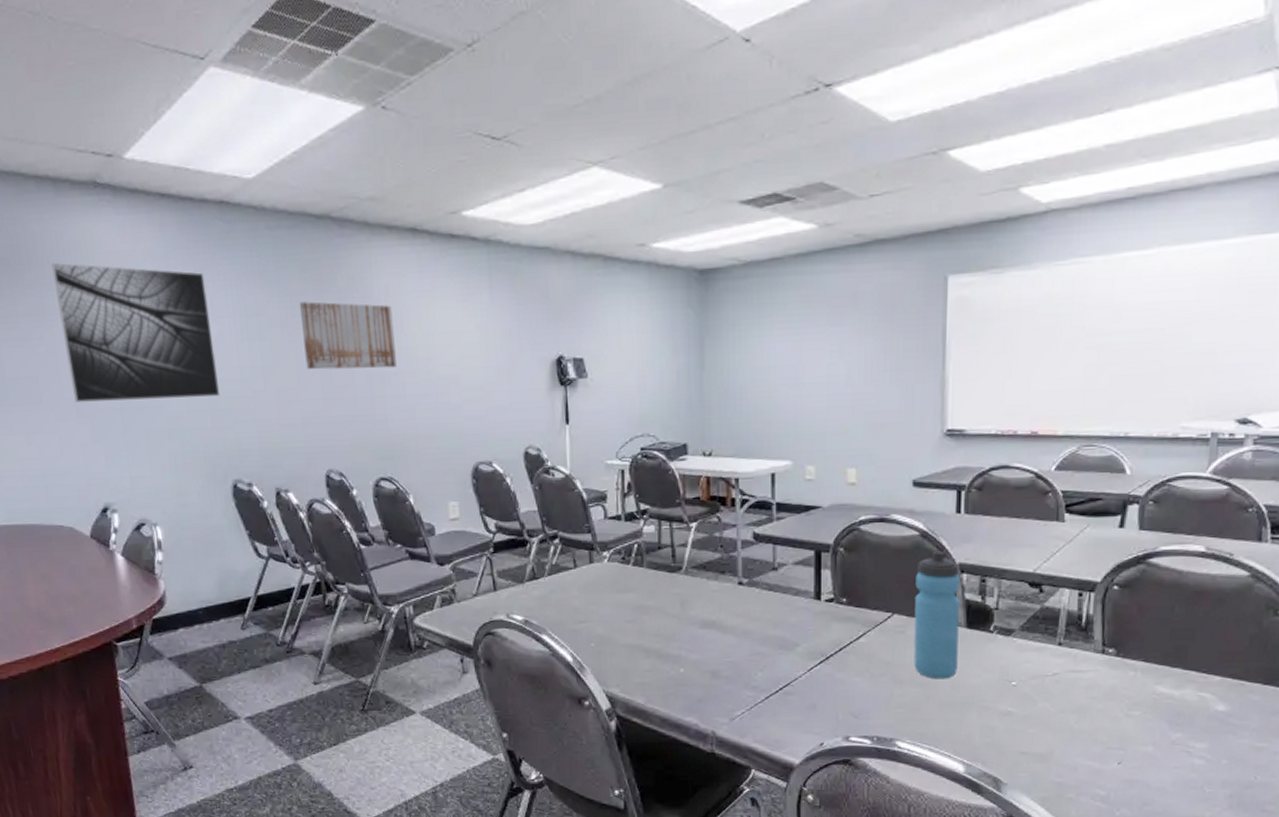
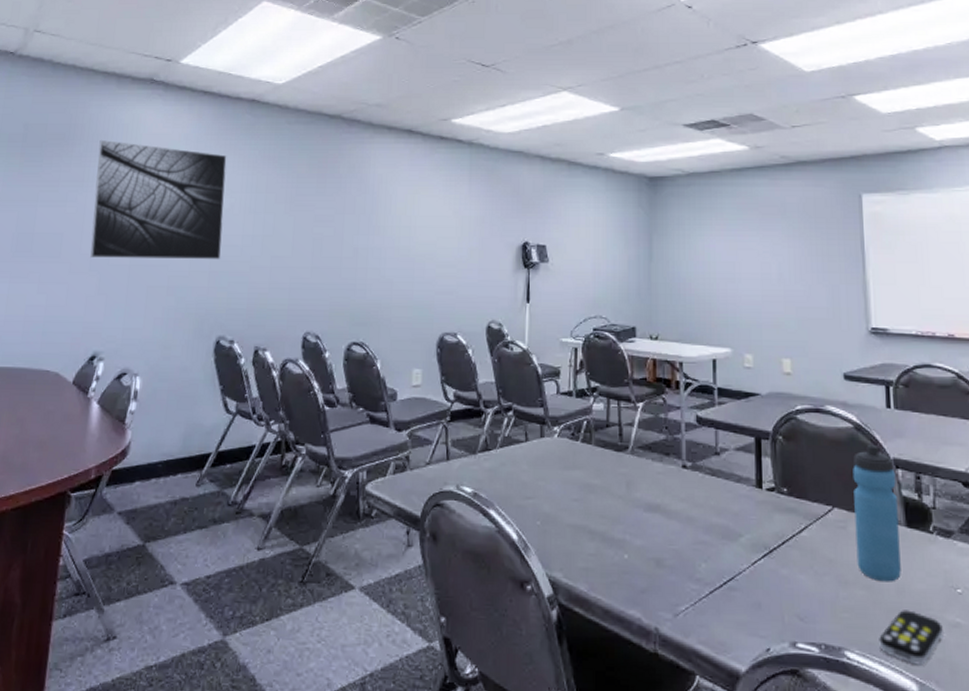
wall art: present [299,301,397,370] -> none [301,184,383,244]
remote control: none [930,703,994,750] -> present [879,610,943,665]

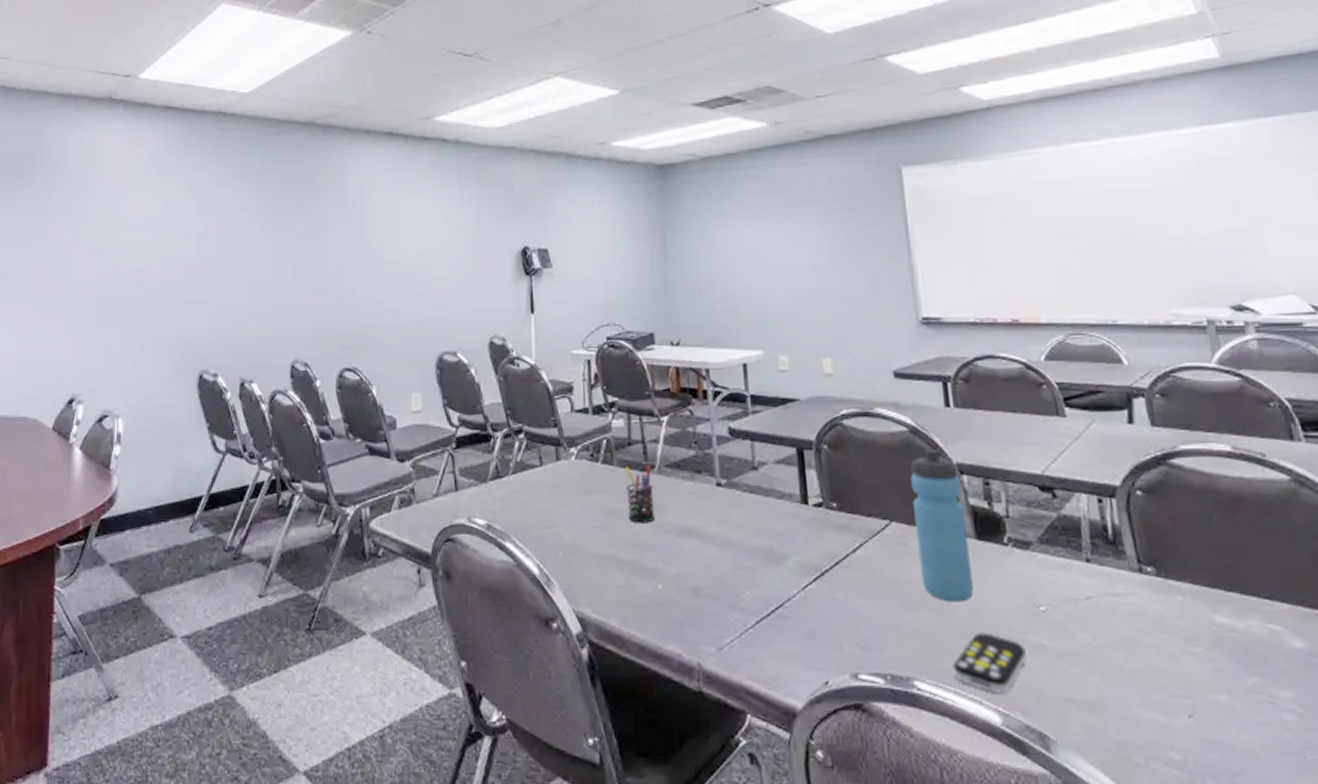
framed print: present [90,139,227,260] -> none [60,166,198,294]
pen holder: none [602,446,626,499] -> present [625,465,655,524]

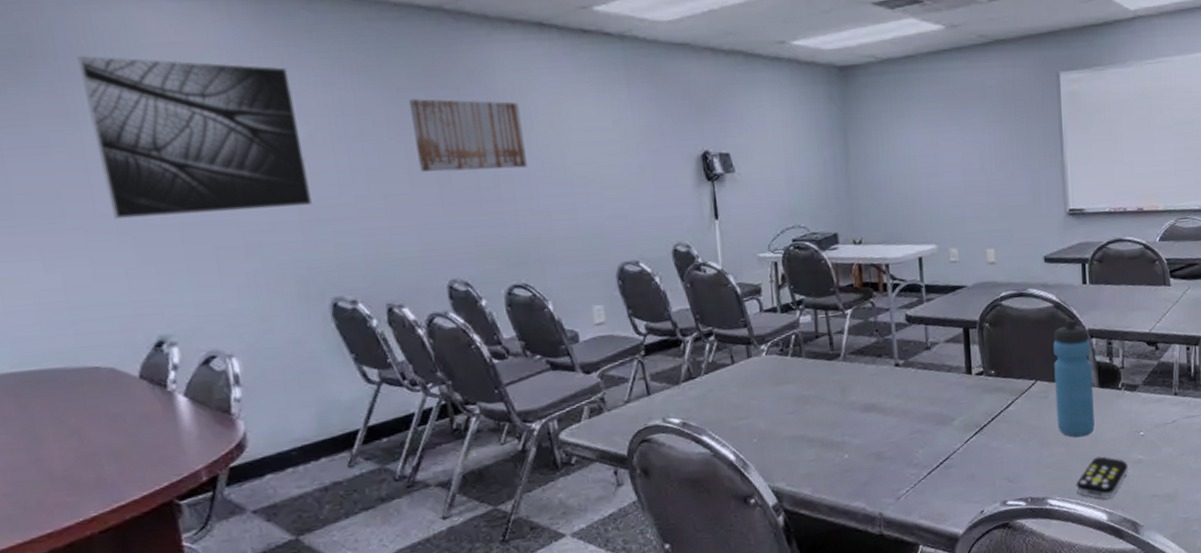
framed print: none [60,166,198,294] -> present [77,55,313,219]
wall art: none [280,198,367,262] -> present [408,99,527,172]
pen holder: present [625,465,655,524] -> none [813,354,842,406]

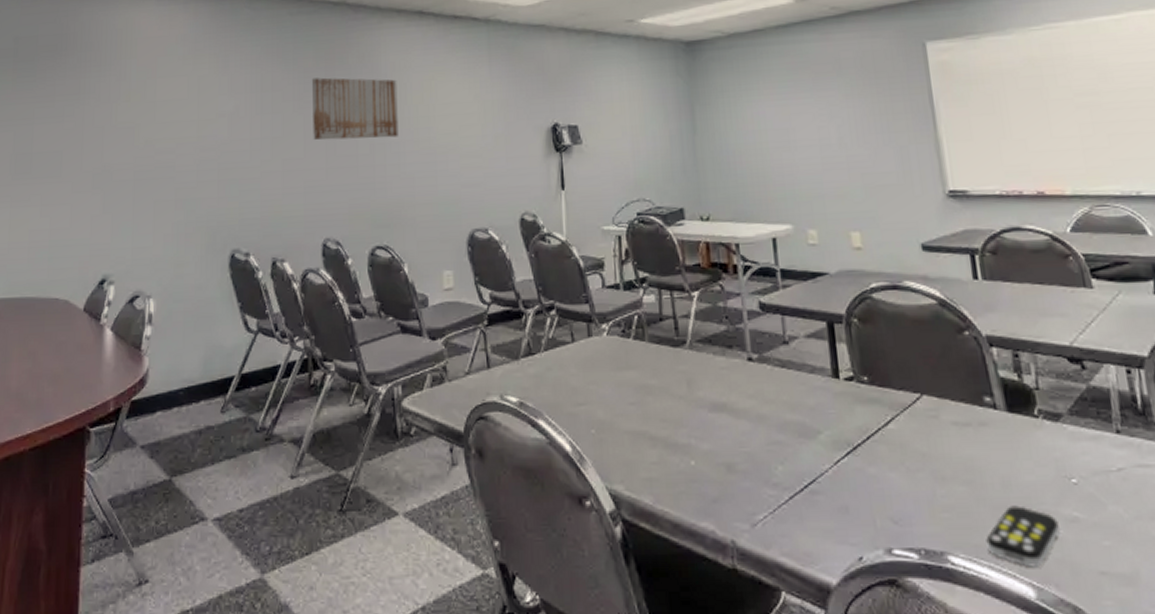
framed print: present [77,55,313,219] -> none [92,47,230,174]
water bottle: present [1053,319,1095,438] -> none [940,321,1006,476]

